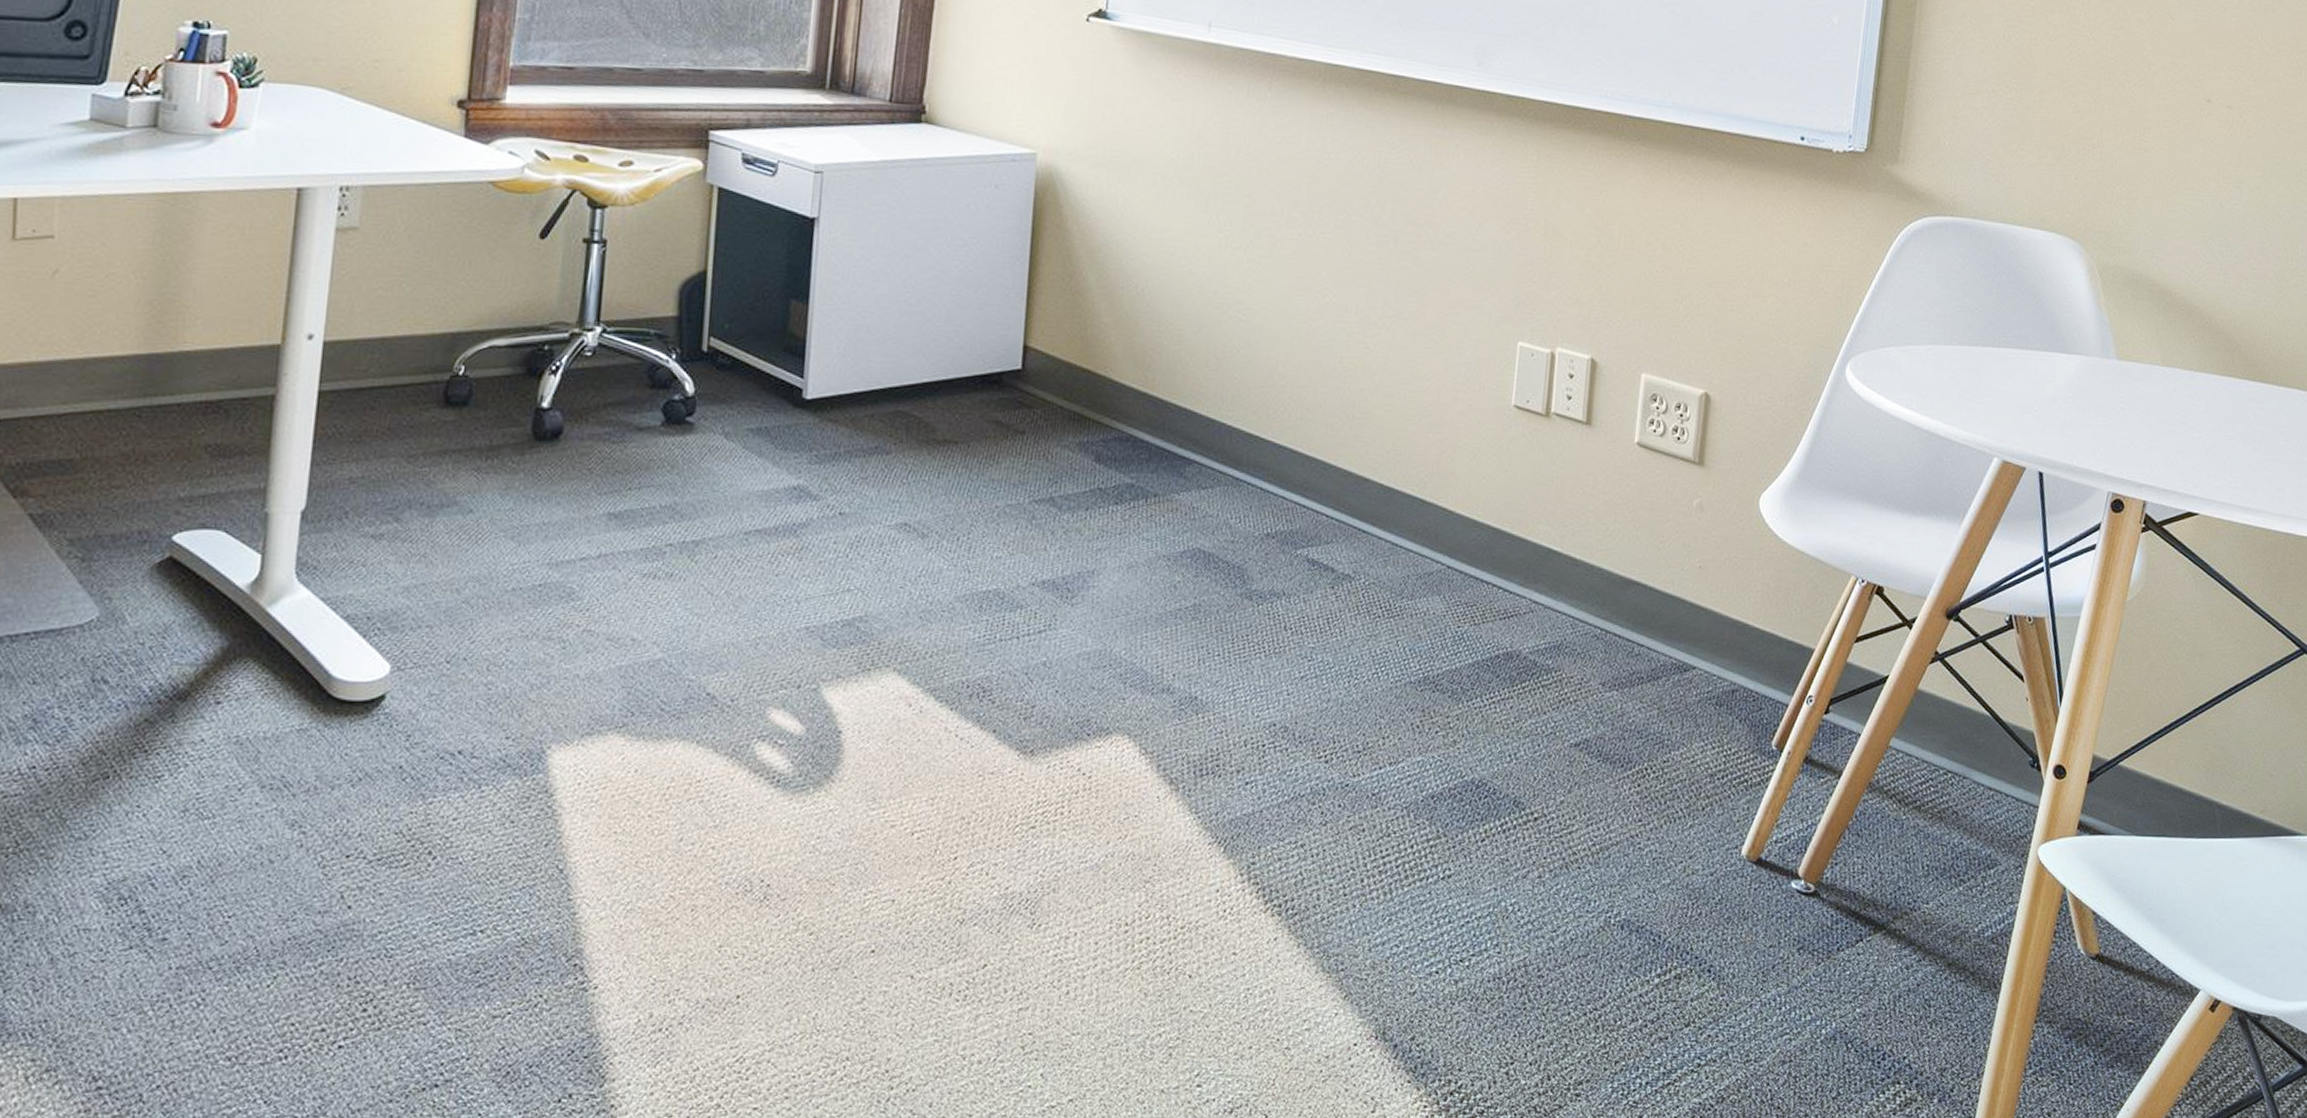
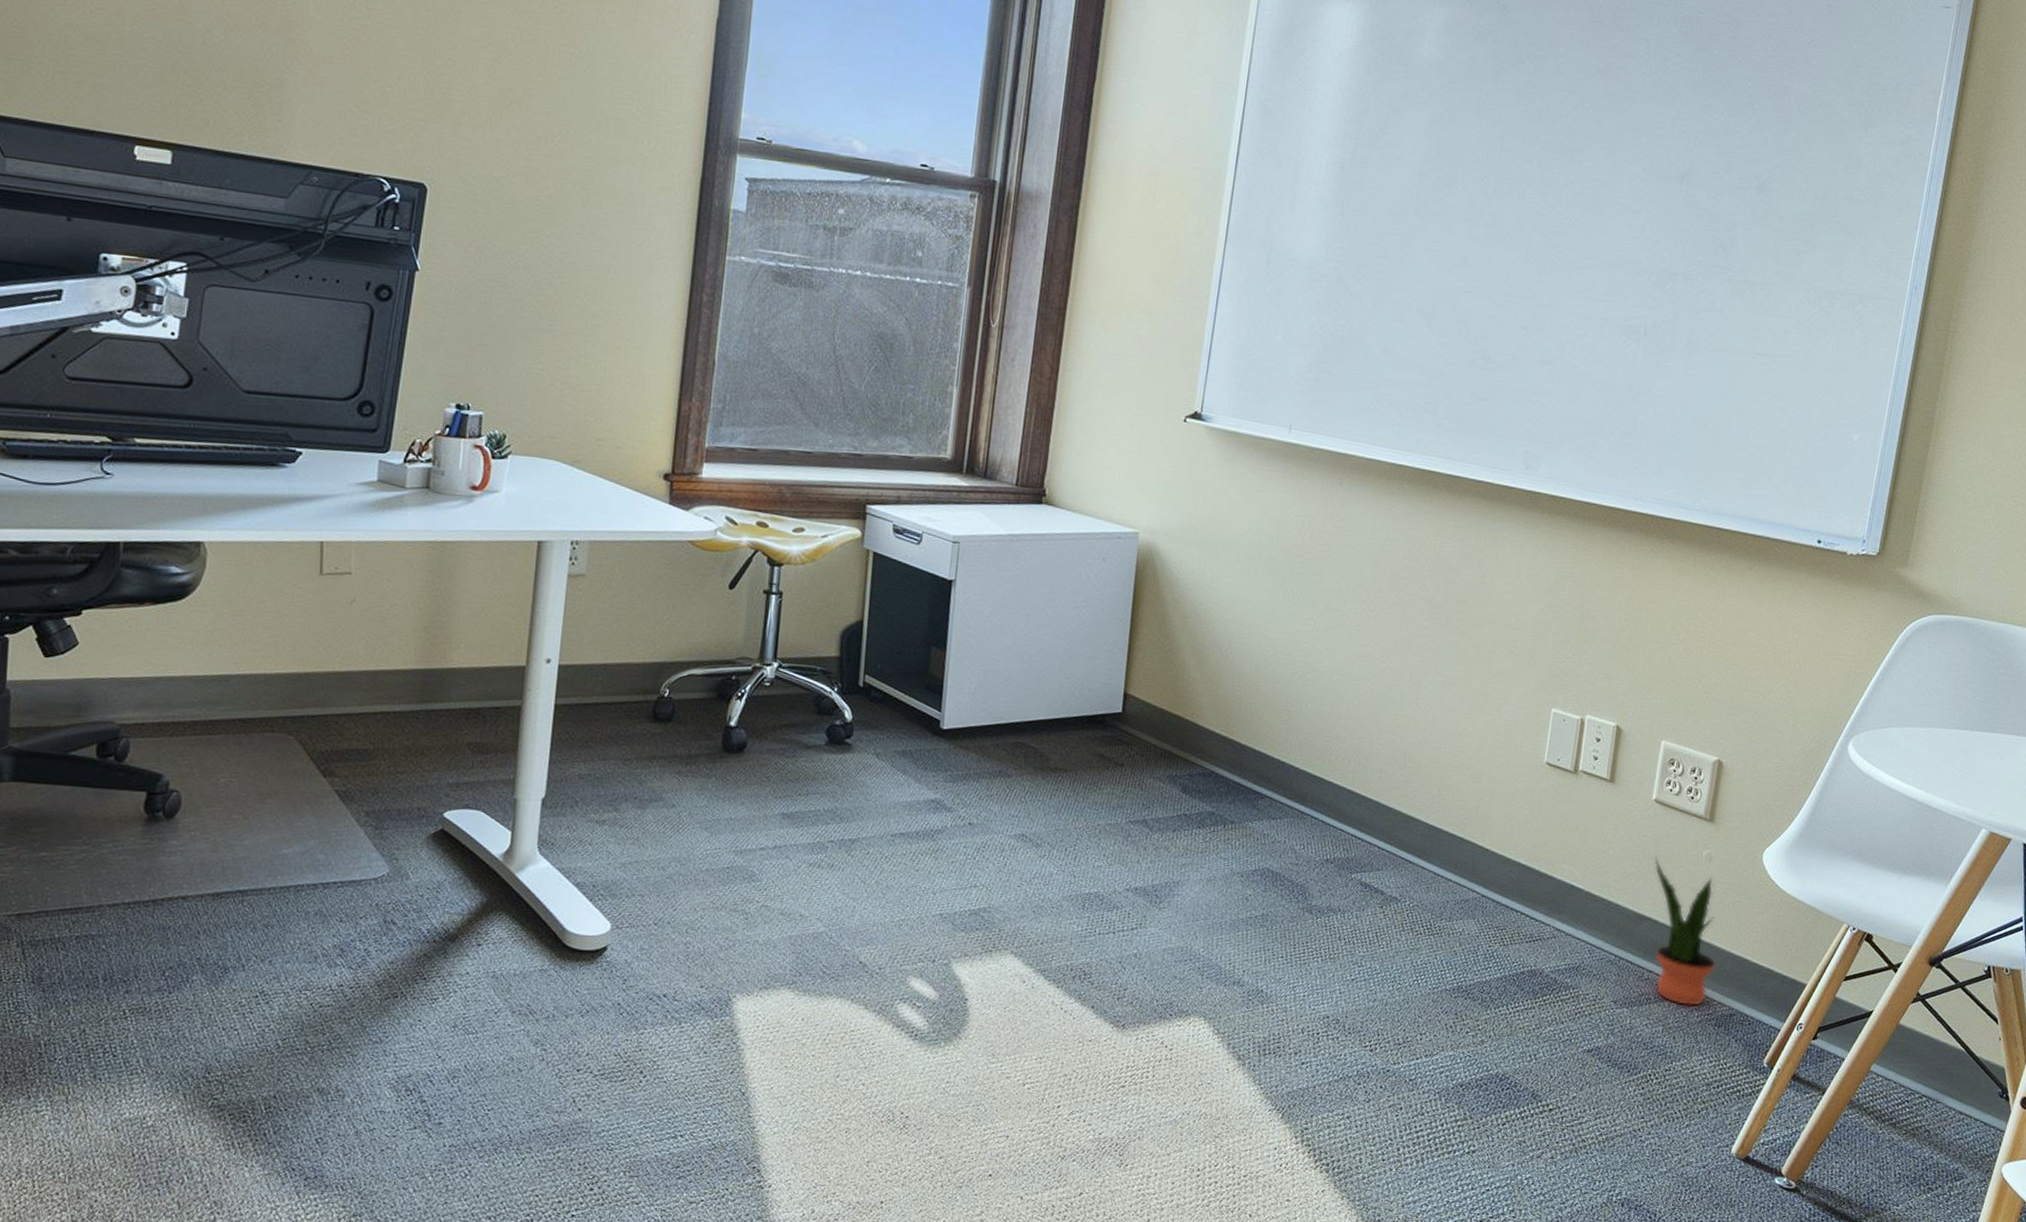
potted plant: none [1640,508,1714,684] -> present [1654,856,1717,1007]

